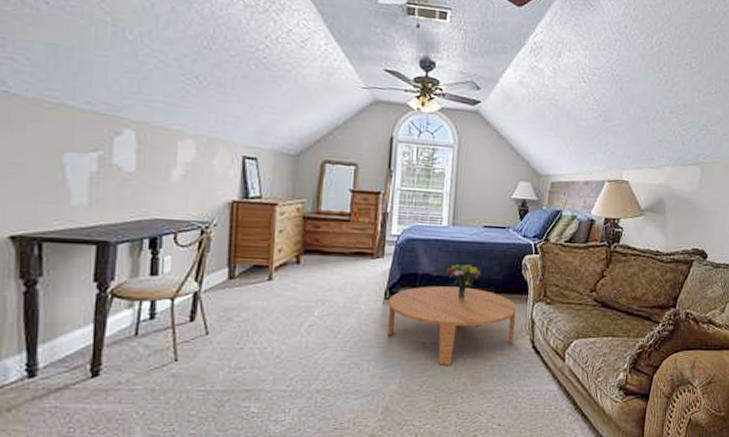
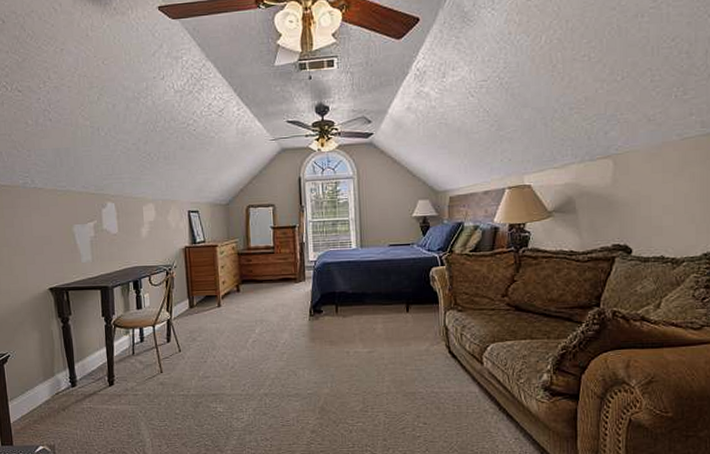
coffee table: present [387,286,517,365] -> none [313,301,429,371]
bouquet: present [446,264,481,301] -> none [360,280,392,313]

